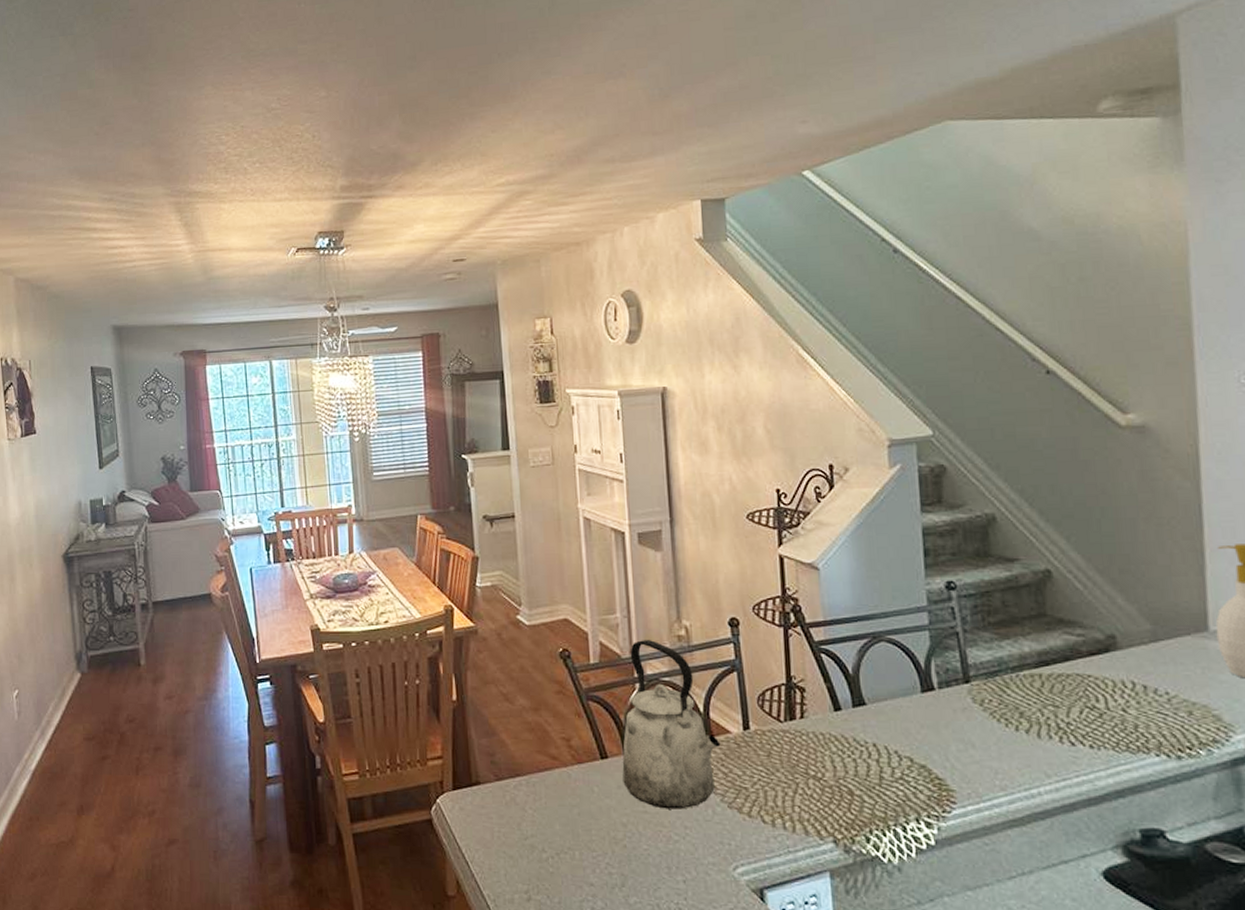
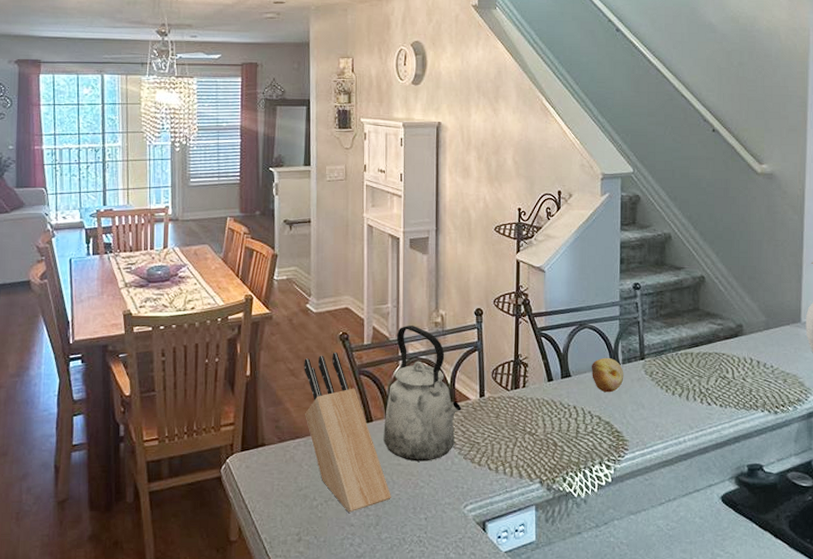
knife block: none [519,672,638,869] -> present [304,352,391,513]
fruit: none [893,680,942,727] -> present [591,357,624,393]

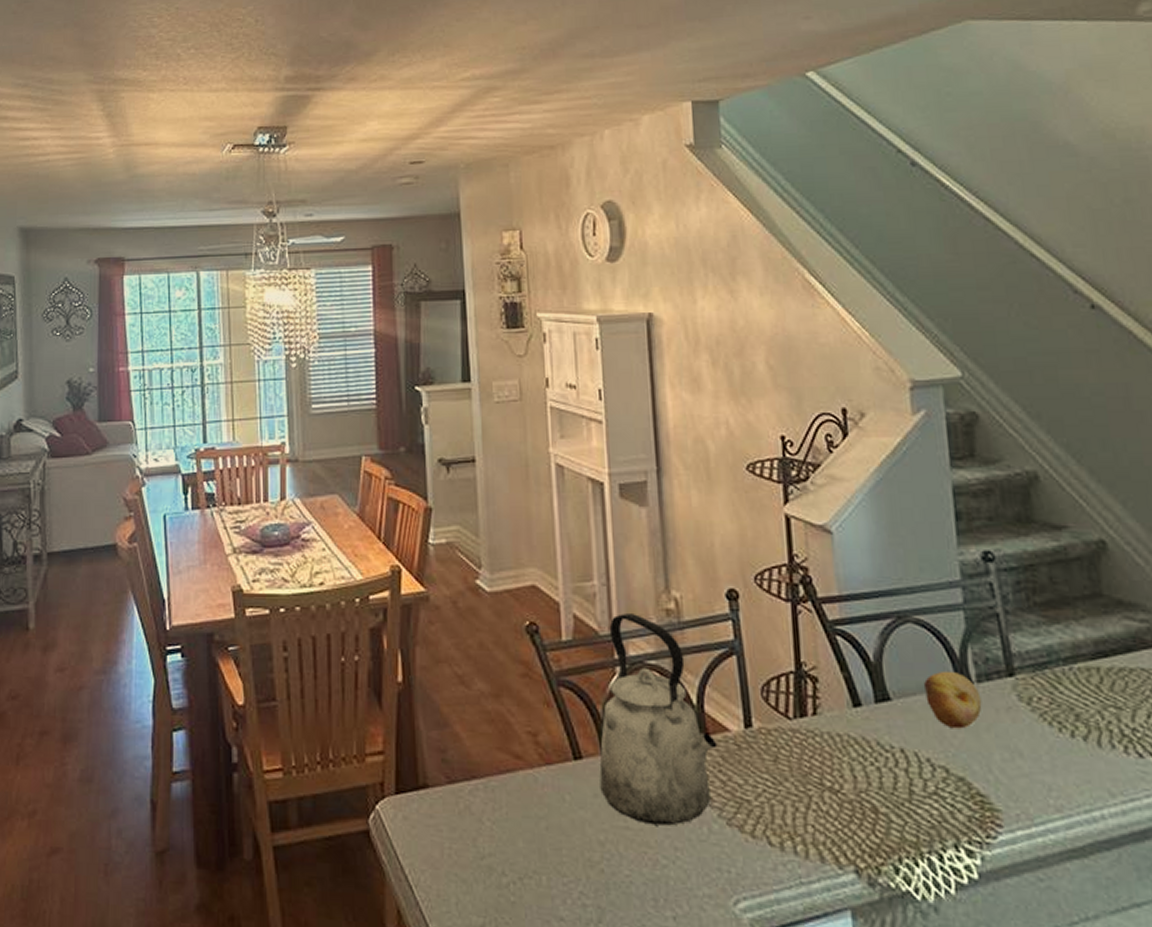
knife block: present [304,352,391,513] -> none [477,650,618,899]

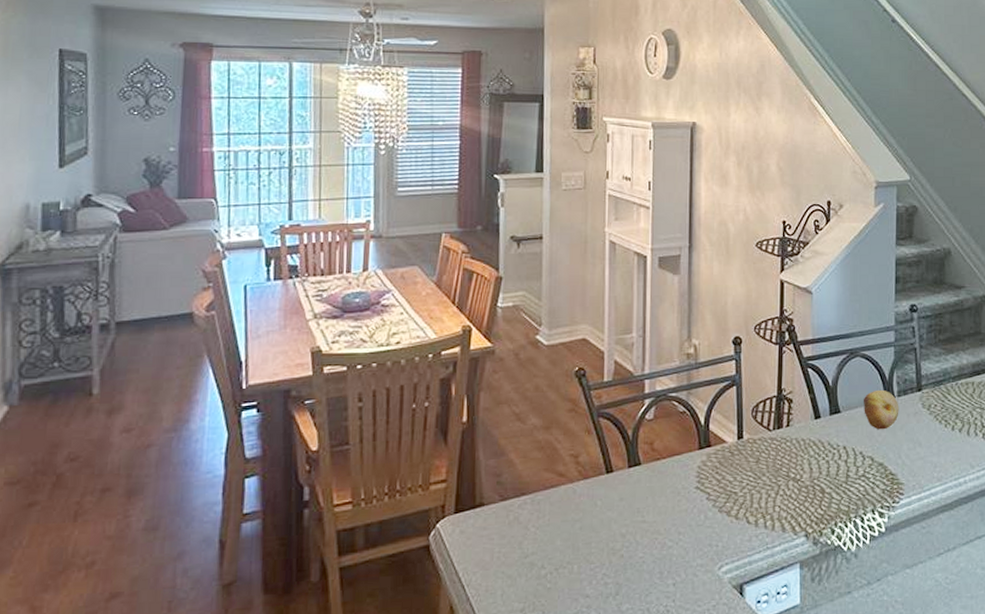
kettle: present [599,614,718,826] -> none [625,358,717,518]

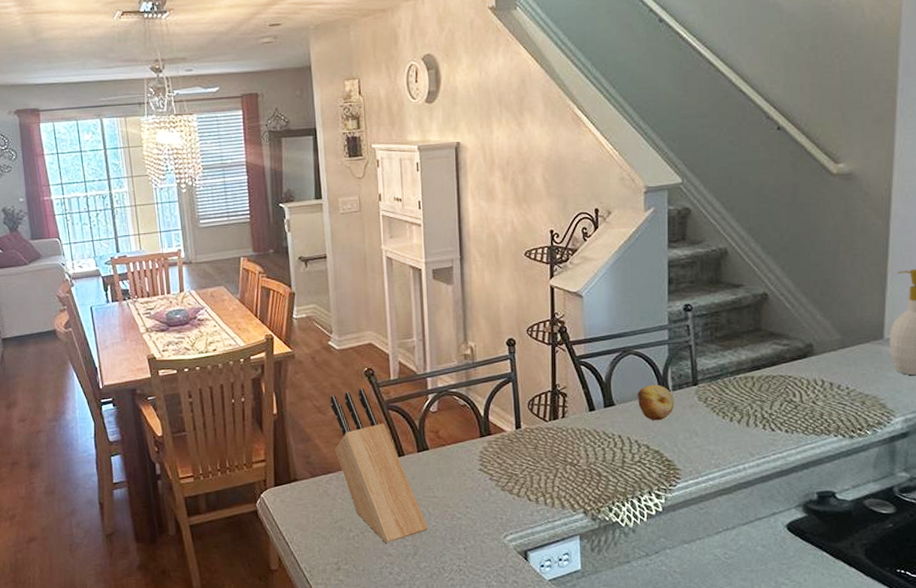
knife block: none [532,391,634,582] -> present [330,388,428,543]

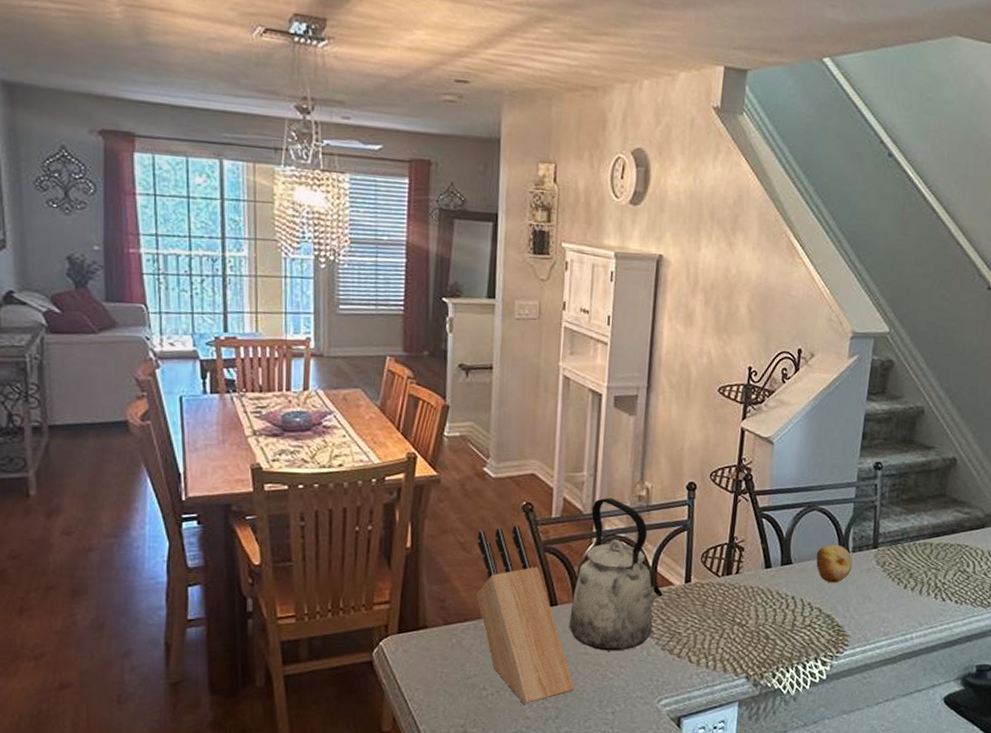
kettle: none [416,359,497,494] -> present [569,498,663,651]

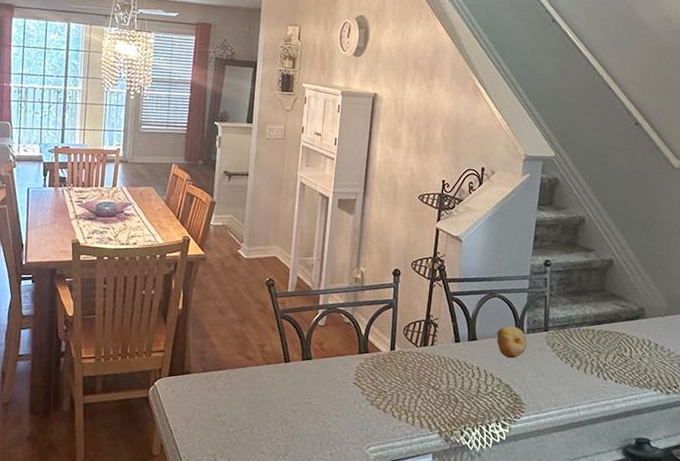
knife block: present [476,524,575,704] -> none [228,295,301,442]
kettle: present [569,498,663,651] -> none [298,278,373,403]

